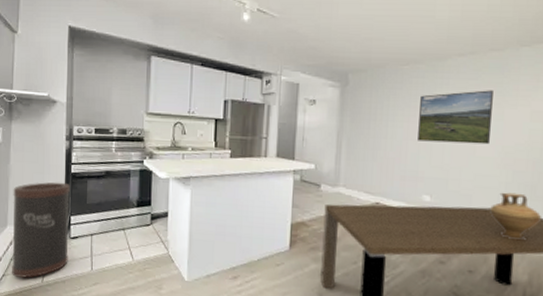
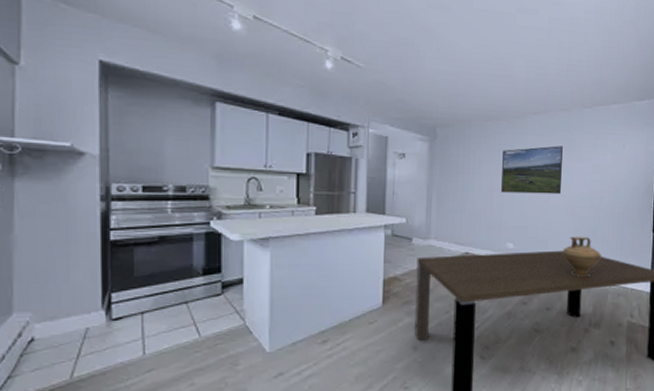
trash can: present [12,182,70,278] -> none [20,253,110,377]

